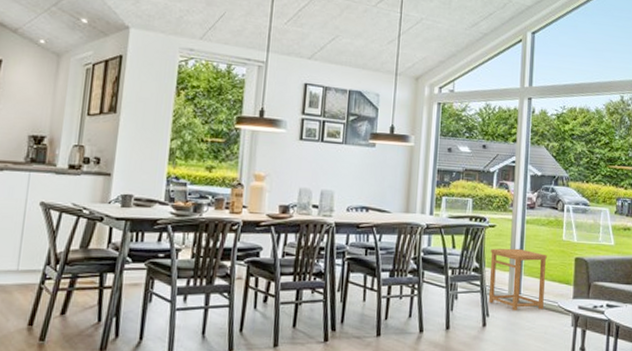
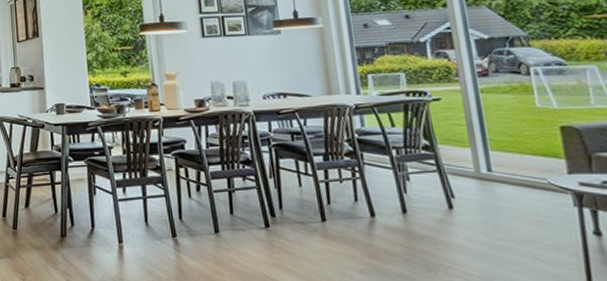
side table: present [488,248,547,311] -> none [440,121,528,191]

